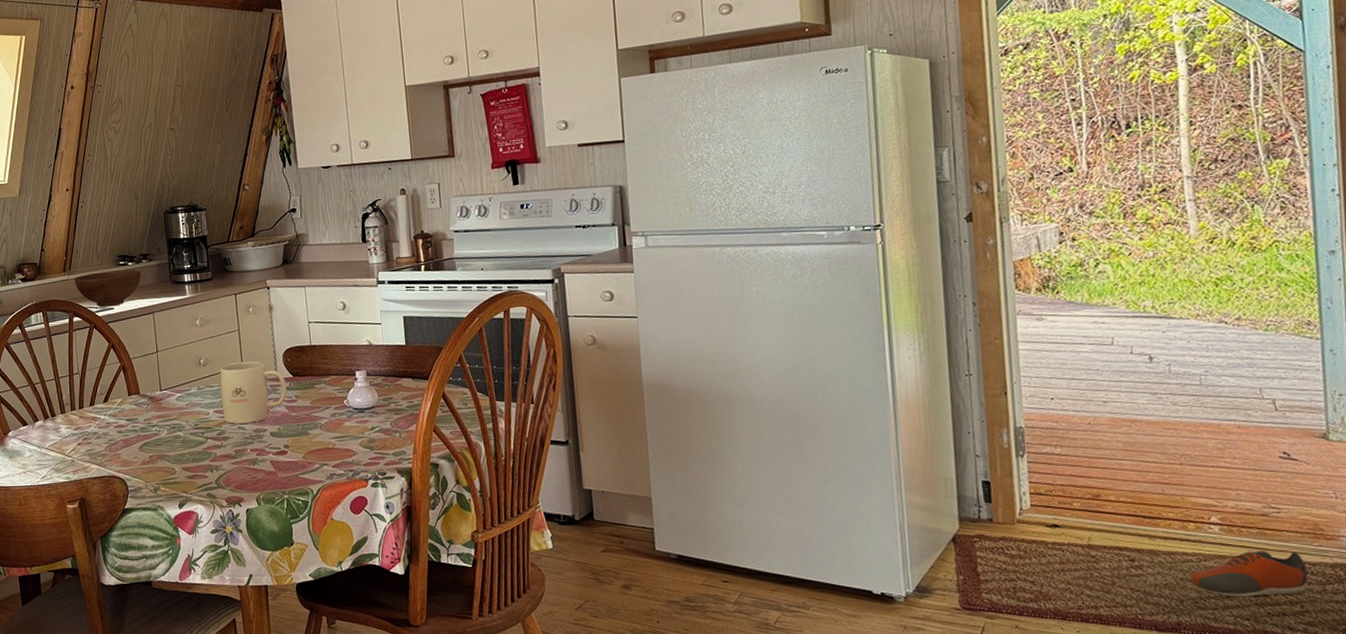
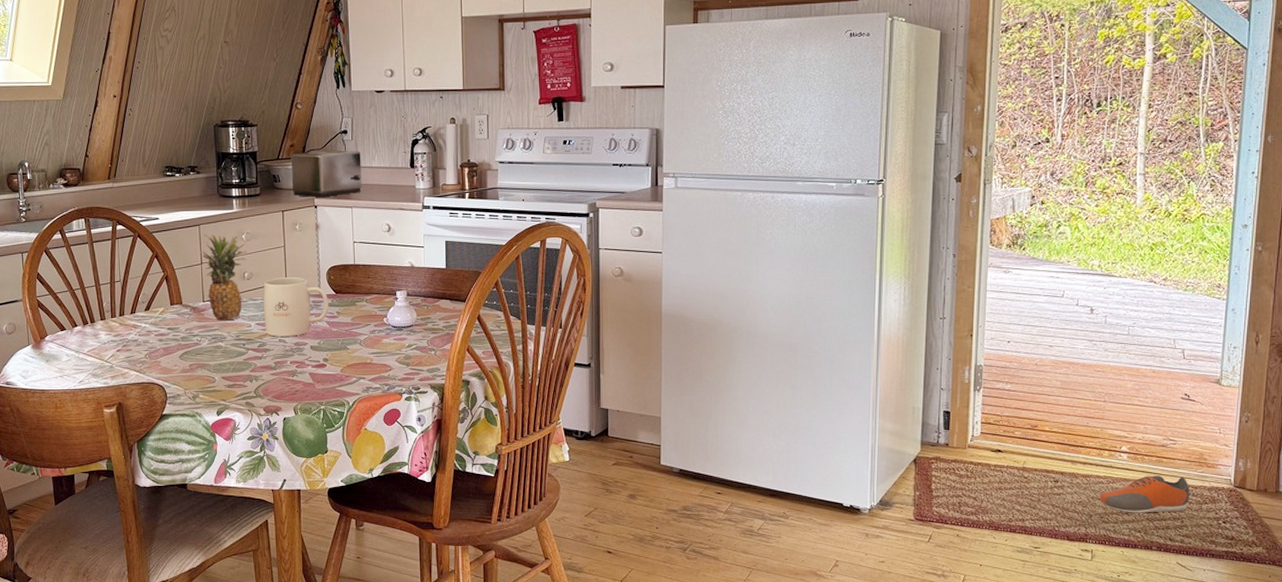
bowl: present [74,269,141,307] -> none [119,181,188,217]
fruit: none [156,322,202,410] -> present [200,235,247,321]
toaster: none [240,228,314,279] -> present [290,150,362,198]

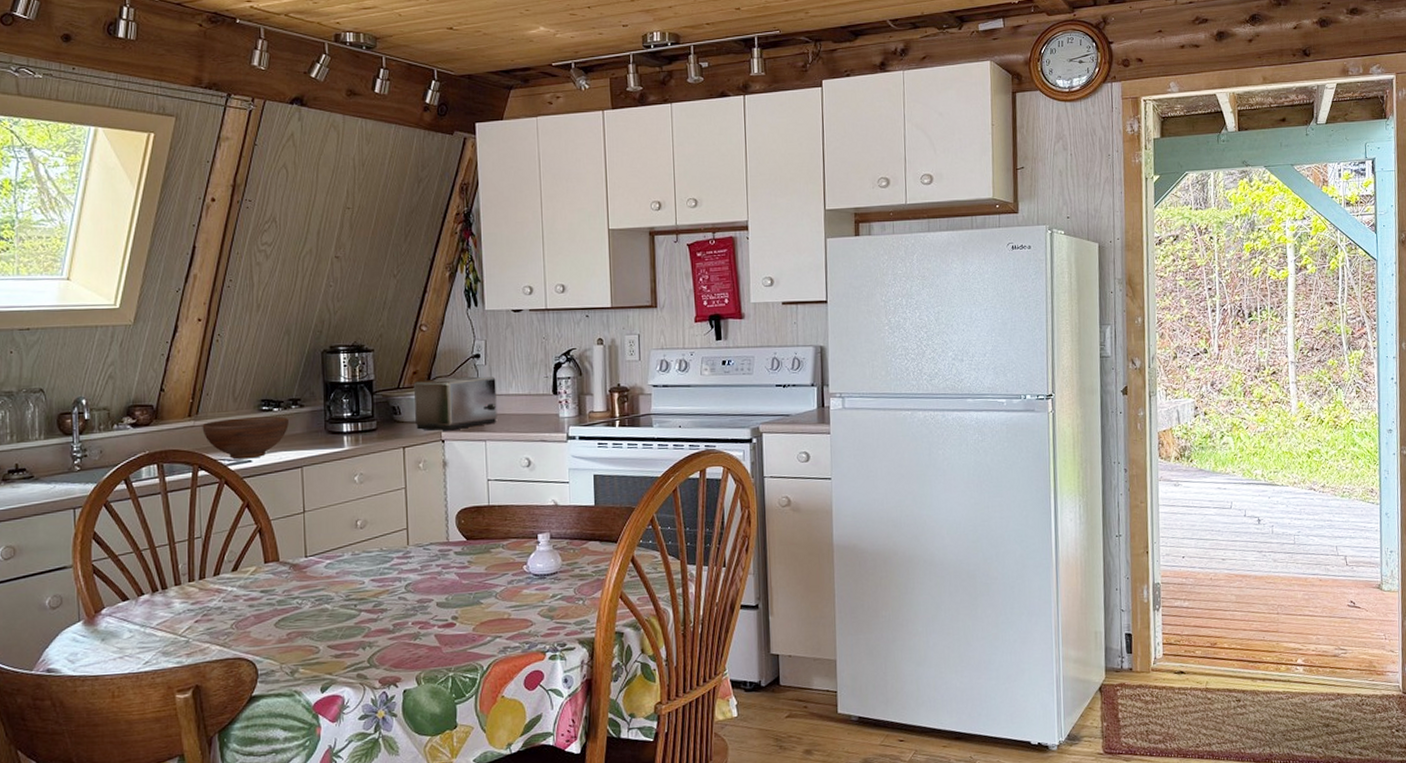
bowl: none [119,181,188,217] -> present [202,416,289,460]
fruit: present [200,235,247,321] -> none [303,478,361,579]
mug: present [262,276,329,337] -> none [379,522,459,594]
shoe: present [1099,475,1190,513] -> none [1280,686,1364,729]

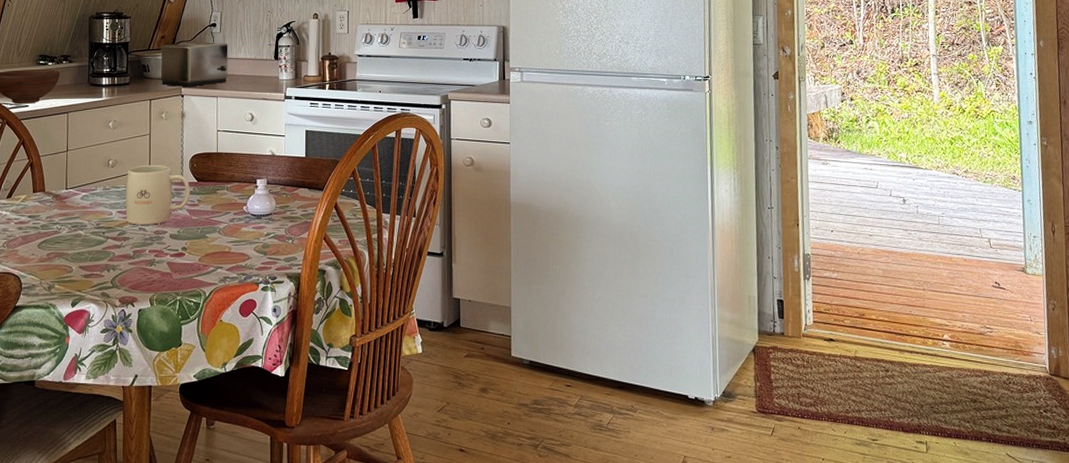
mug: none [379,522,459,594] -> present [125,164,191,225]

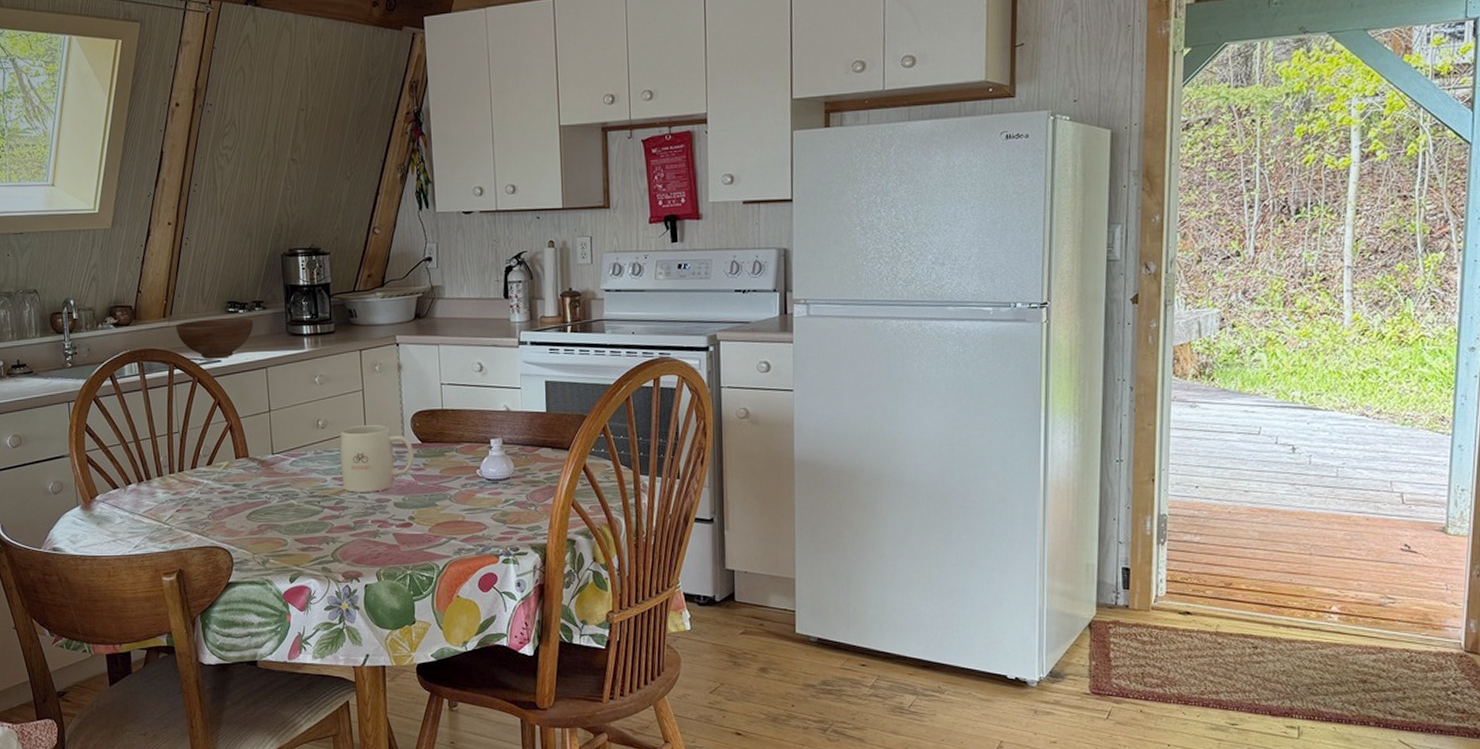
toaster: present [160,42,228,87] -> none [368,279,450,334]

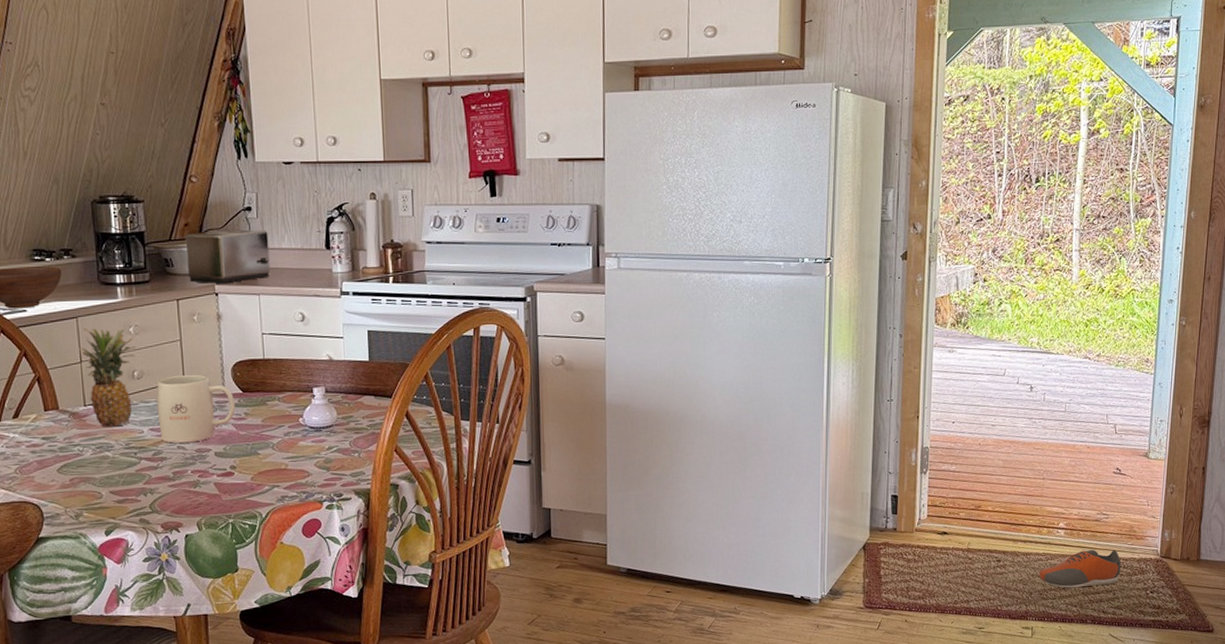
fruit: none [268,378,321,475] -> present [79,328,137,427]
toaster: none [368,279,450,334] -> present [185,229,270,284]
shoe: none [1306,639,1413,684] -> present [1038,549,1121,589]

